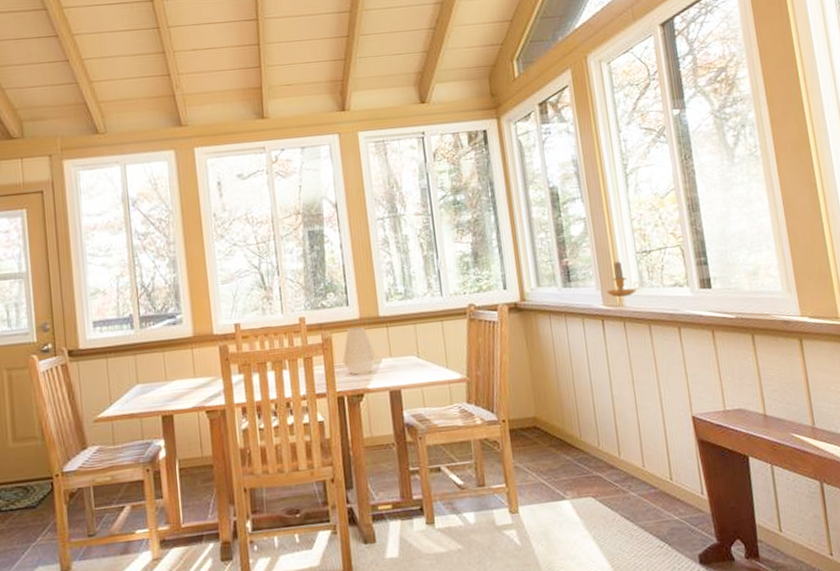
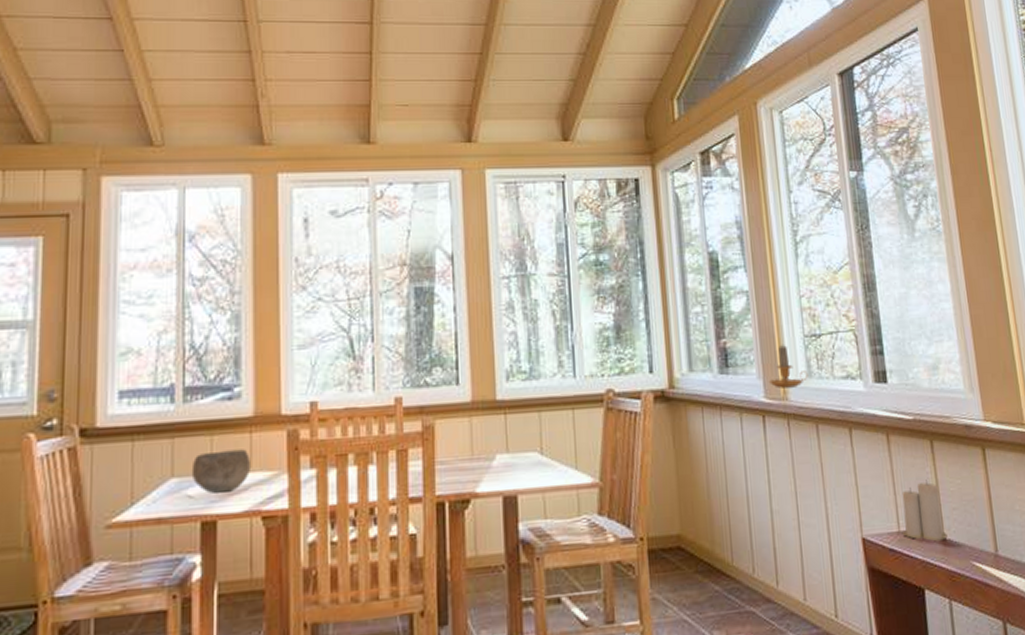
bowl: none [151,361,194,395] -> present [191,449,250,494]
vase: present [342,327,376,375] -> none [446,413,488,475]
candle: none [727,367,769,418] -> present [902,479,948,542]

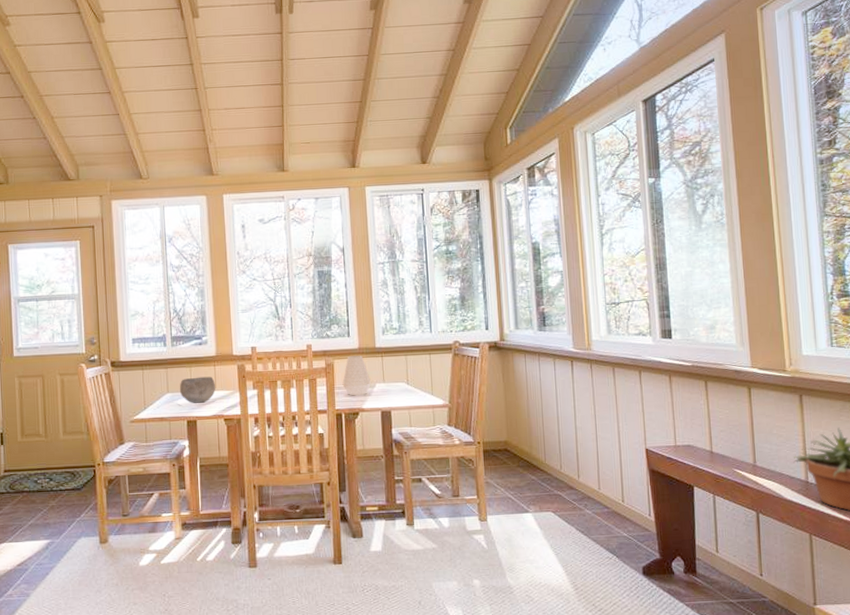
vase: none [446,413,488,475] -> present [342,356,371,396]
candle: present [768,344,808,389] -> none [576,309,608,342]
candle: present [902,479,948,542] -> none [678,409,715,454]

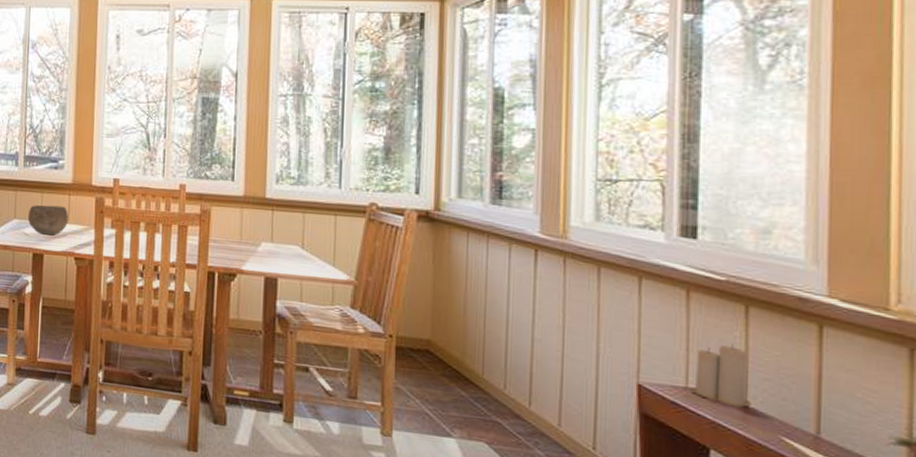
vase: present [342,356,371,396] -> none [219,204,255,255]
candle: none [678,409,715,454] -> present [689,343,751,408]

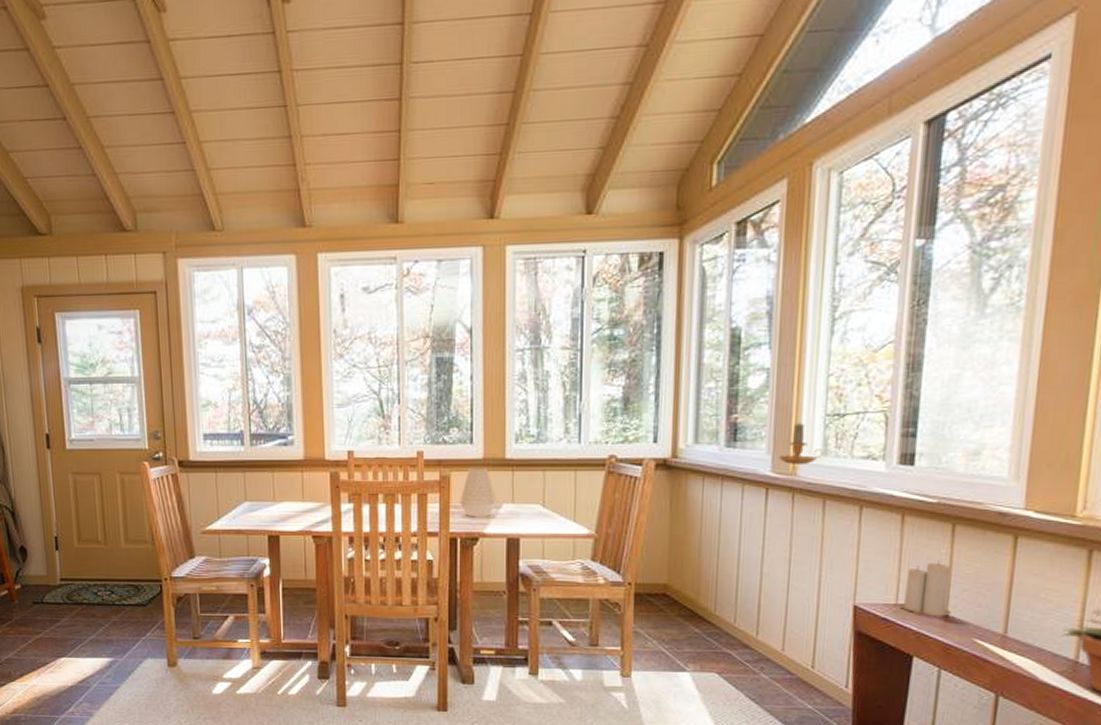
bowl: present [27,205,68,236] -> none [259,484,303,515]
vase: none [219,204,255,255] -> present [460,468,496,518]
candle: none [546,184,596,228] -> present [777,422,824,464]

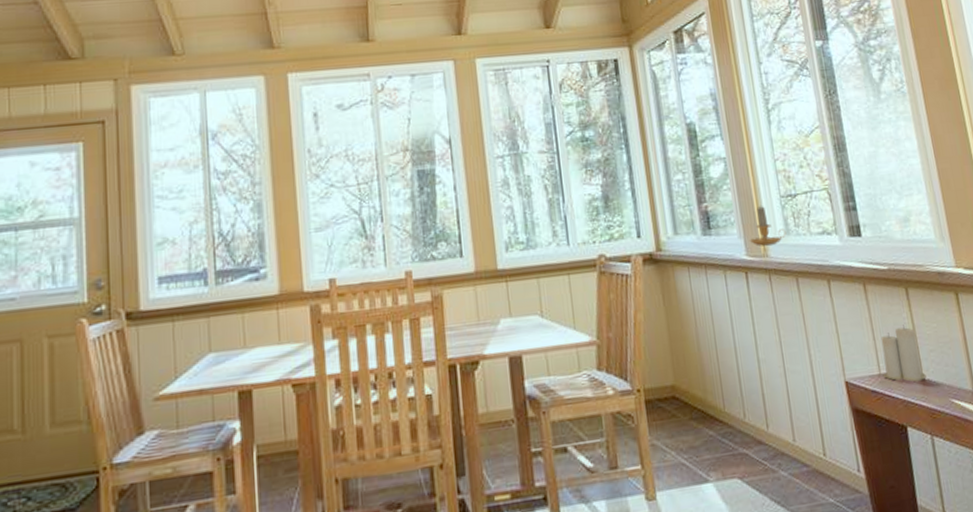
vase: present [460,468,496,518] -> none [455,282,493,339]

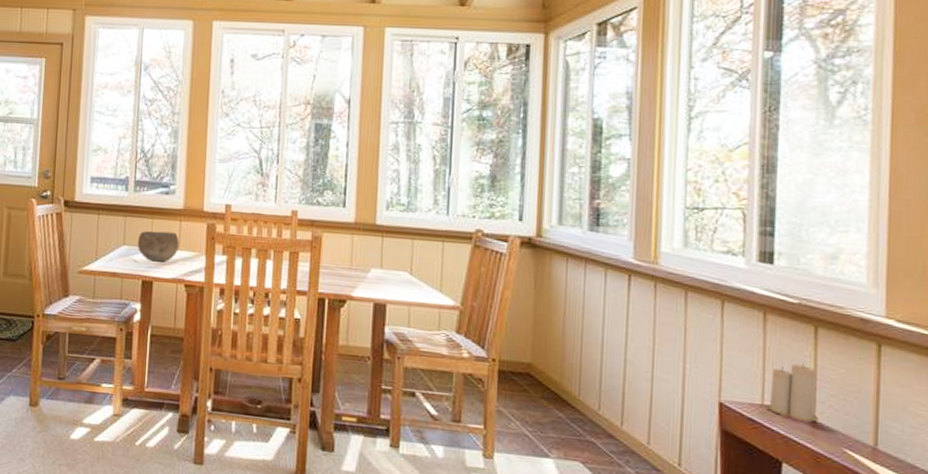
bowl: none [226,324,279,366] -> present [137,231,179,262]
candle: present [749,205,787,247] -> none [639,212,684,254]

